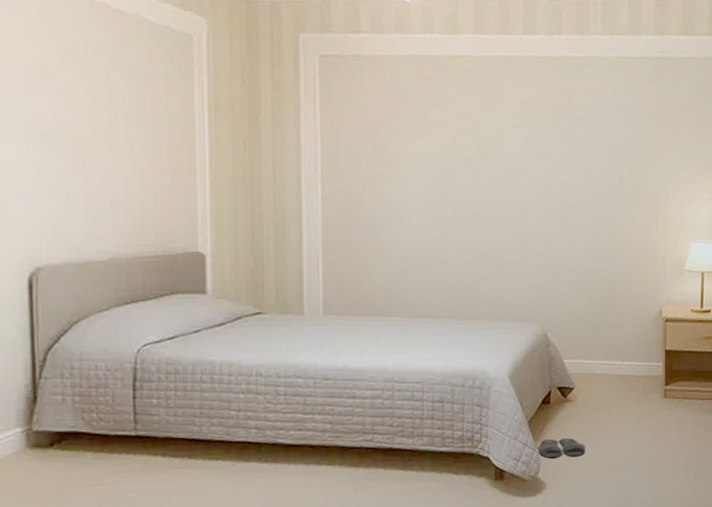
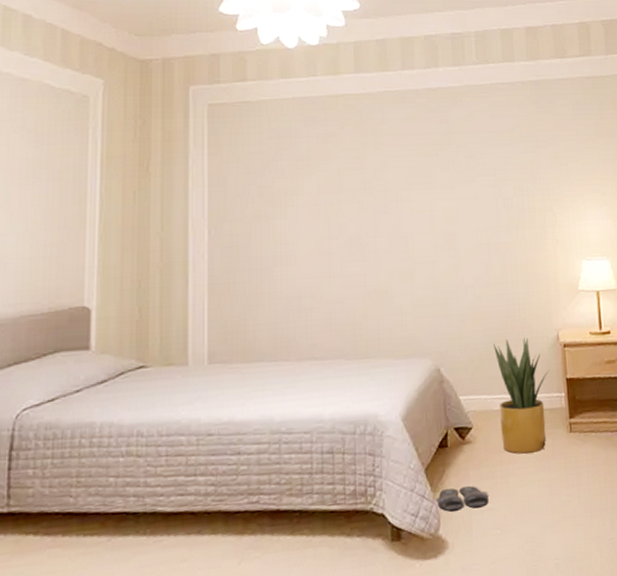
planter: none [599,310,650,414] -> present [494,337,549,454]

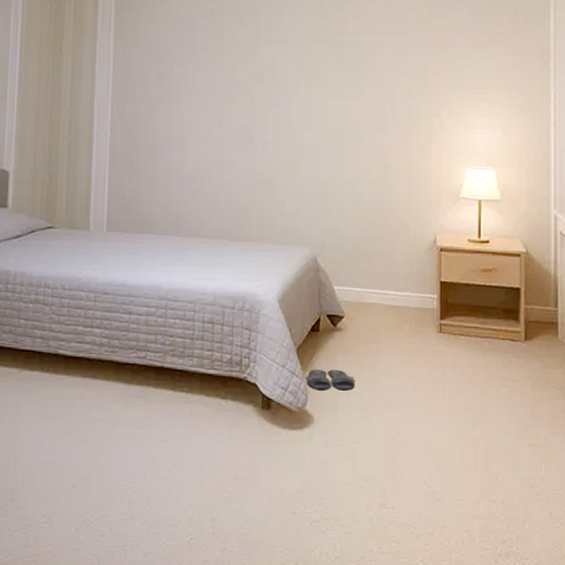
planter: present [494,337,549,454] -> none [370,237,424,347]

